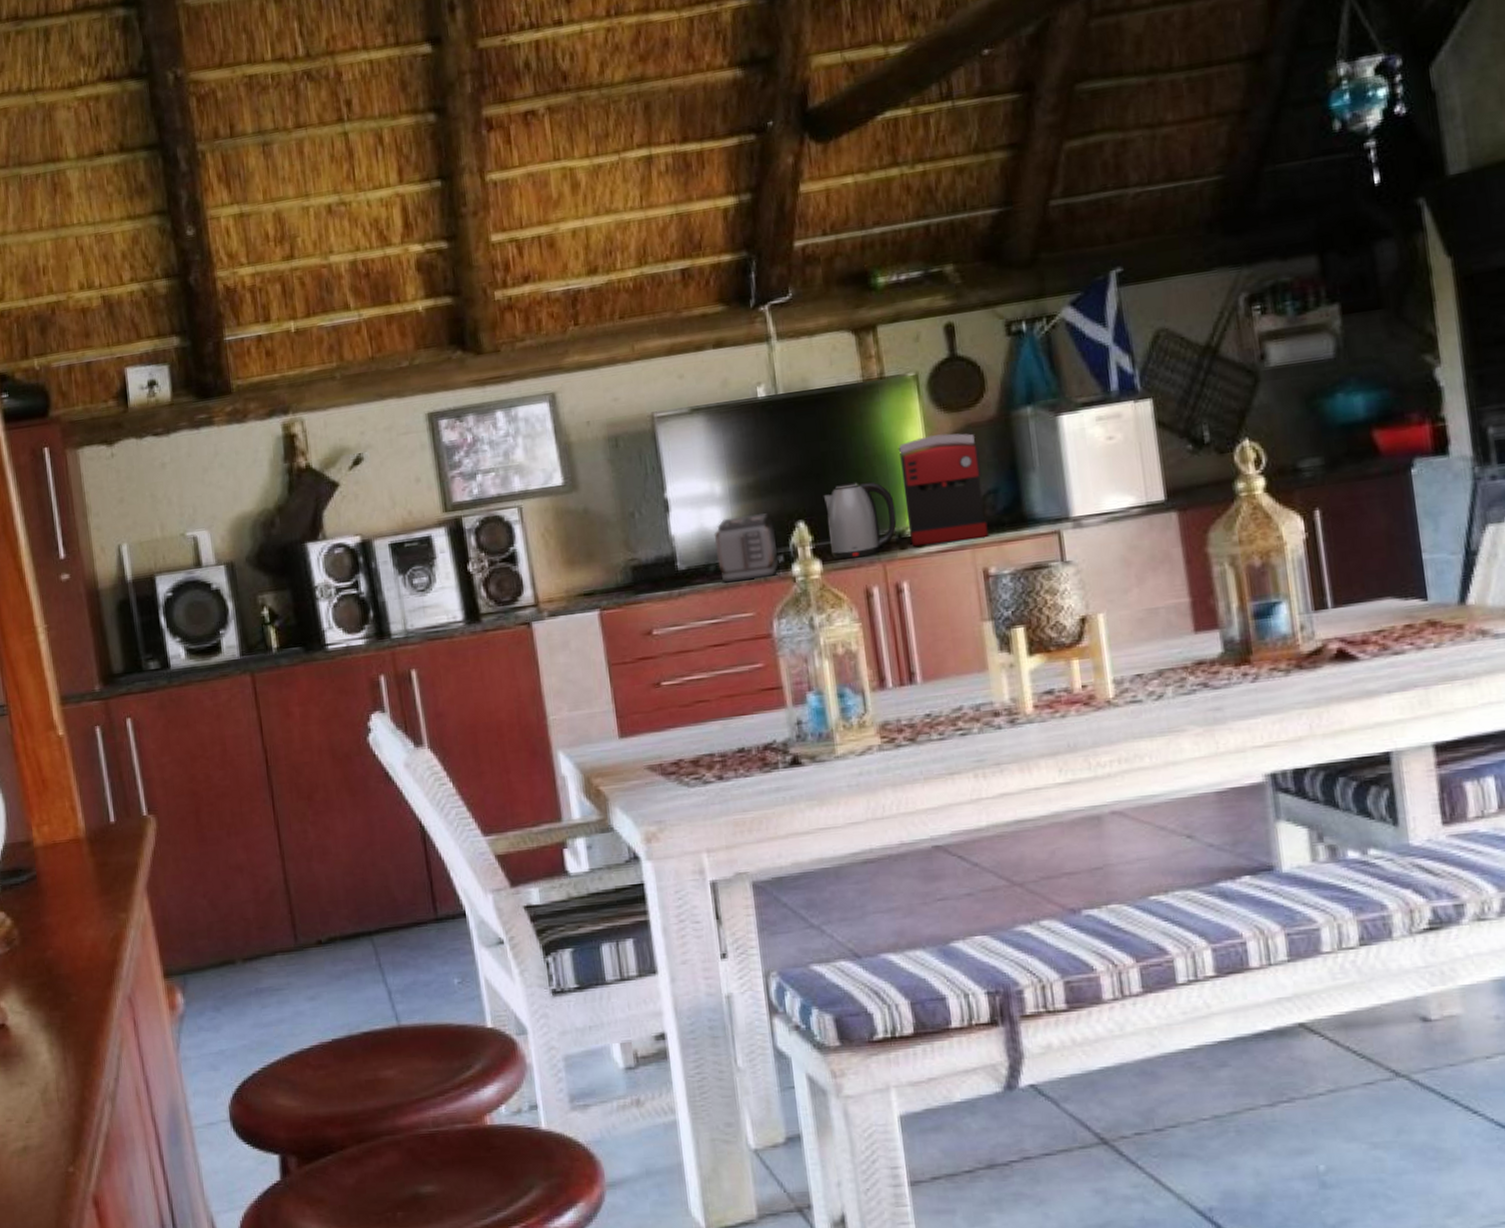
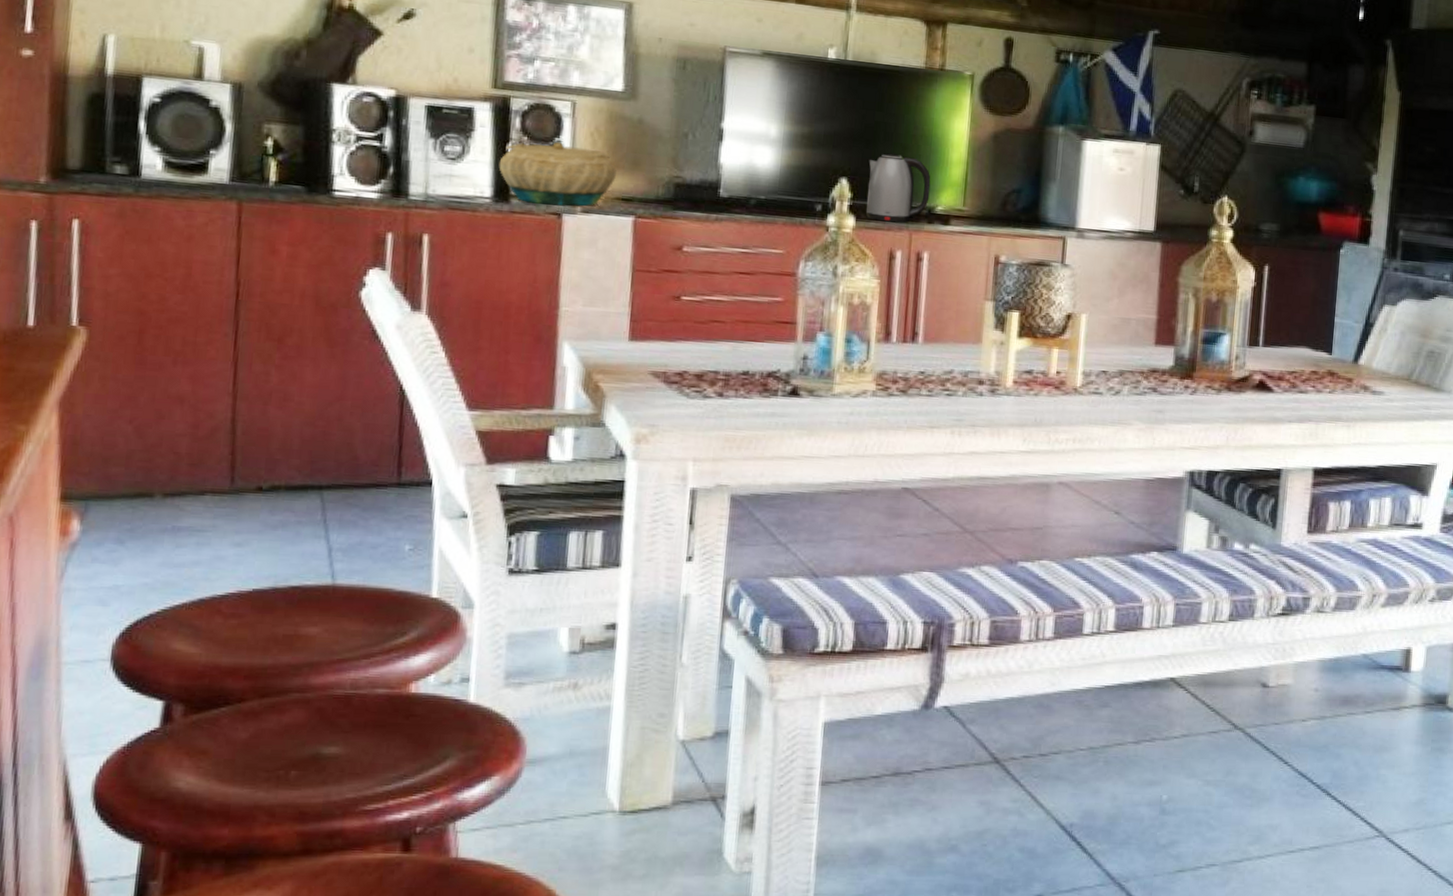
basket: none [464,550,574,618] -> present [499,142,617,207]
toaster: present [714,513,778,584] -> none [759,159,819,222]
coffee maker: present [899,433,989,547] -> none [938,130,1013,229]

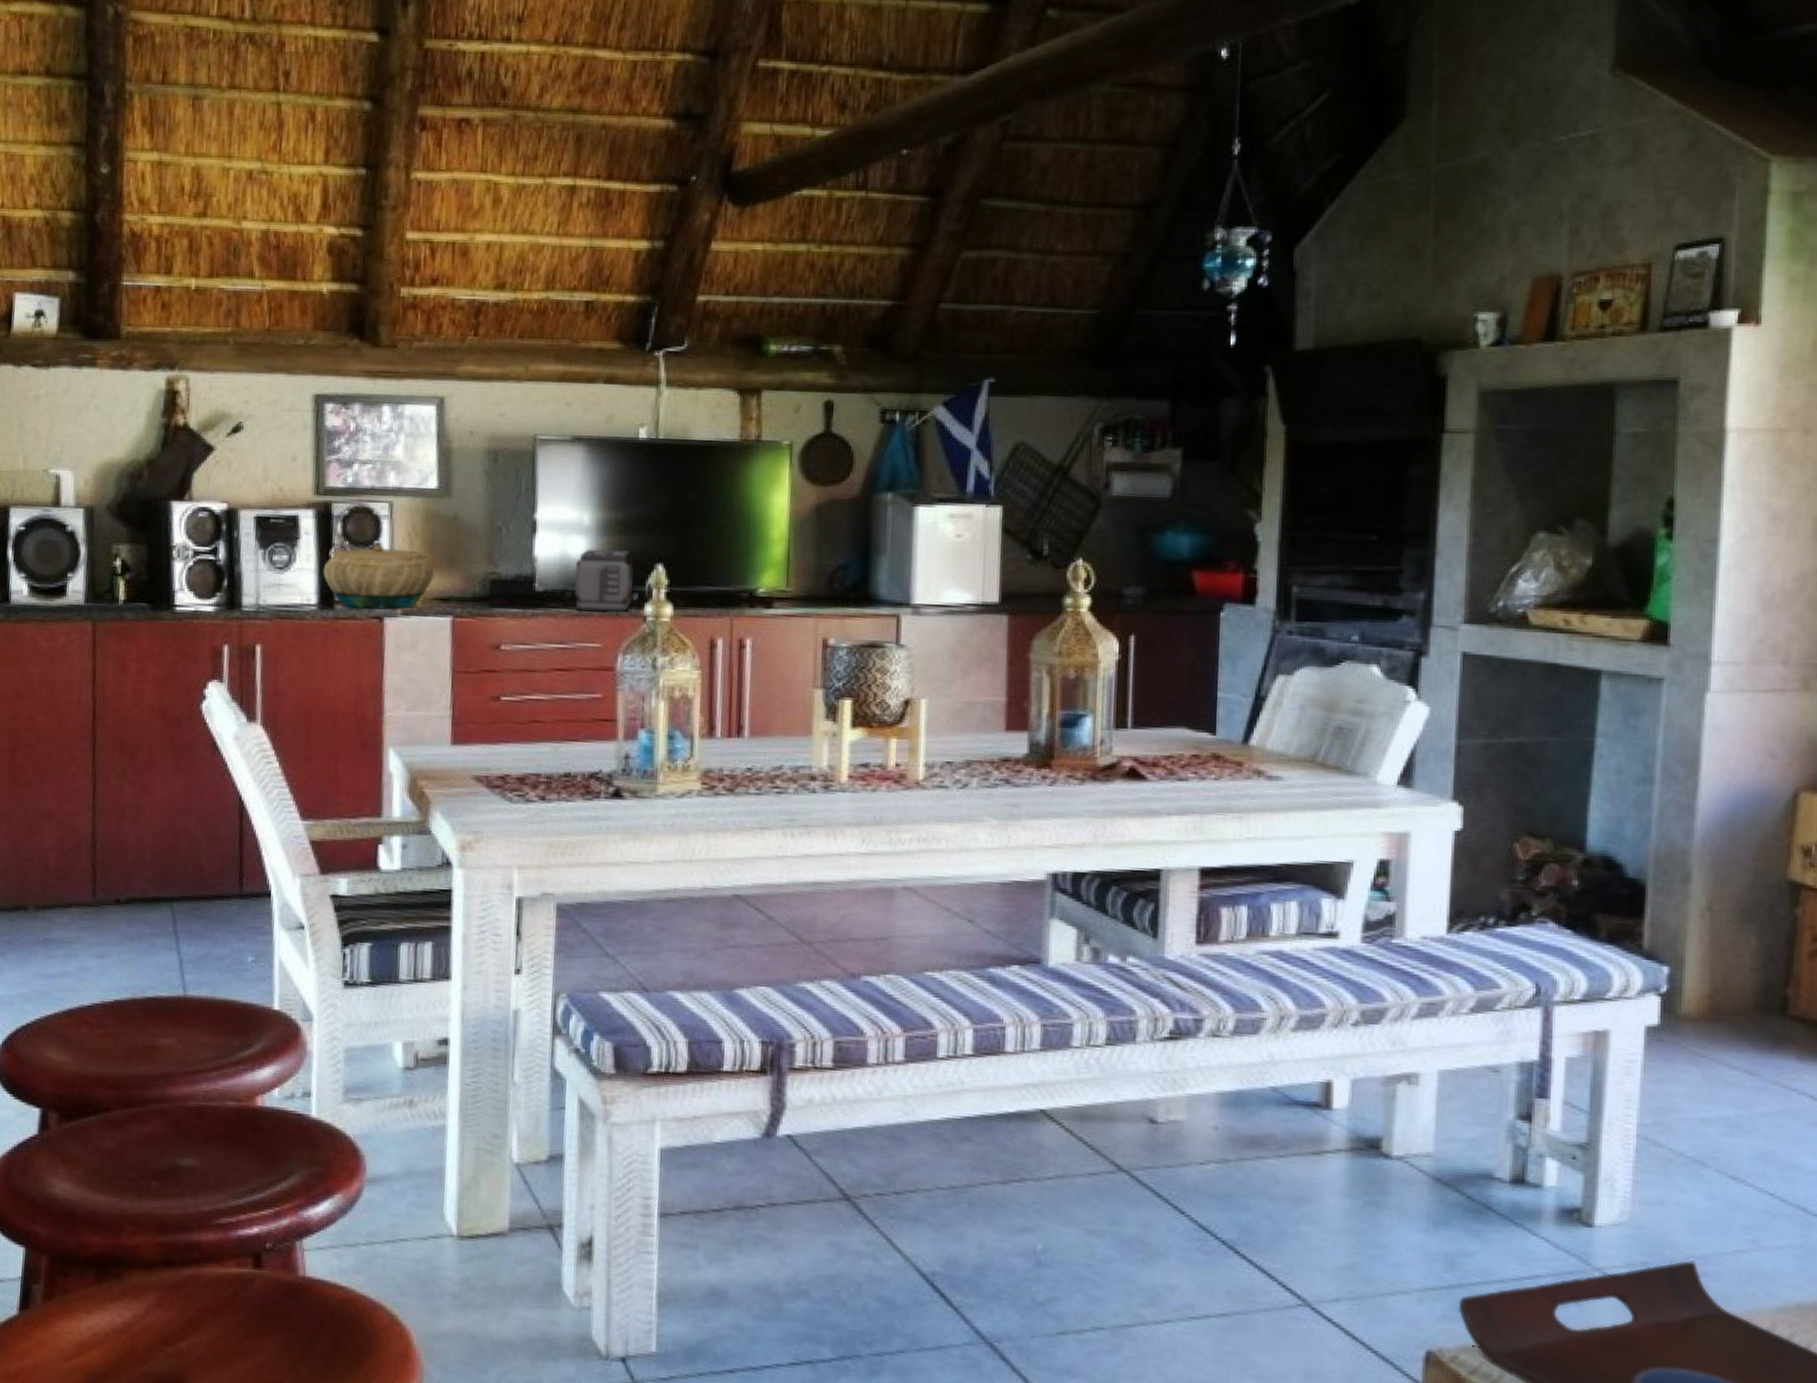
toaster: none [759,159,819,222] -> present [574,549,635,613]
kettle: present [865,152,931,223] -> none [683,534,751,609]

